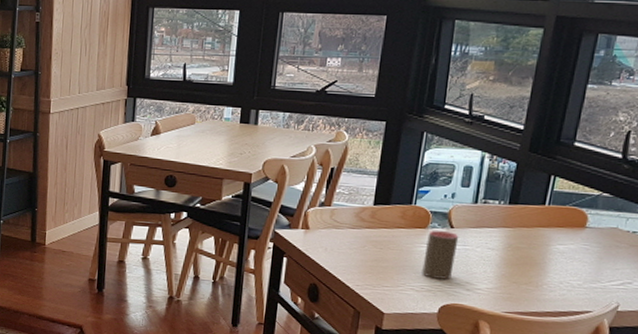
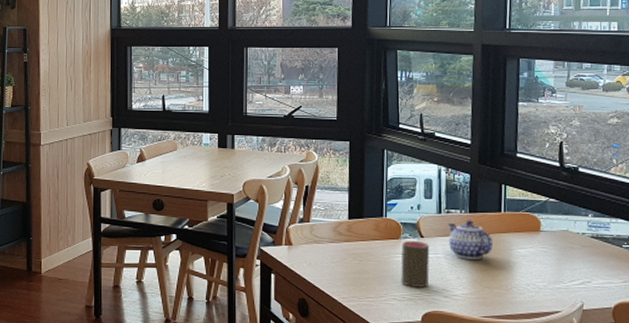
teapot: none [480,212,531,254] -> present [447,220,494,260]

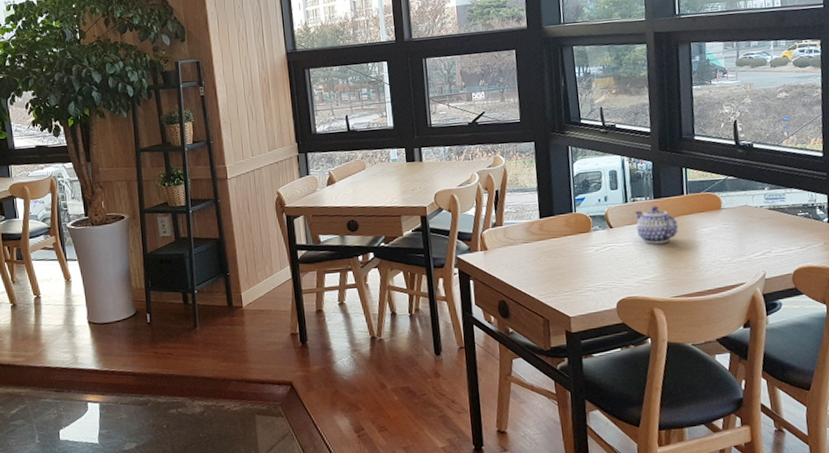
cup: present [401,240,430,287] -> none [592,231,621,277]

